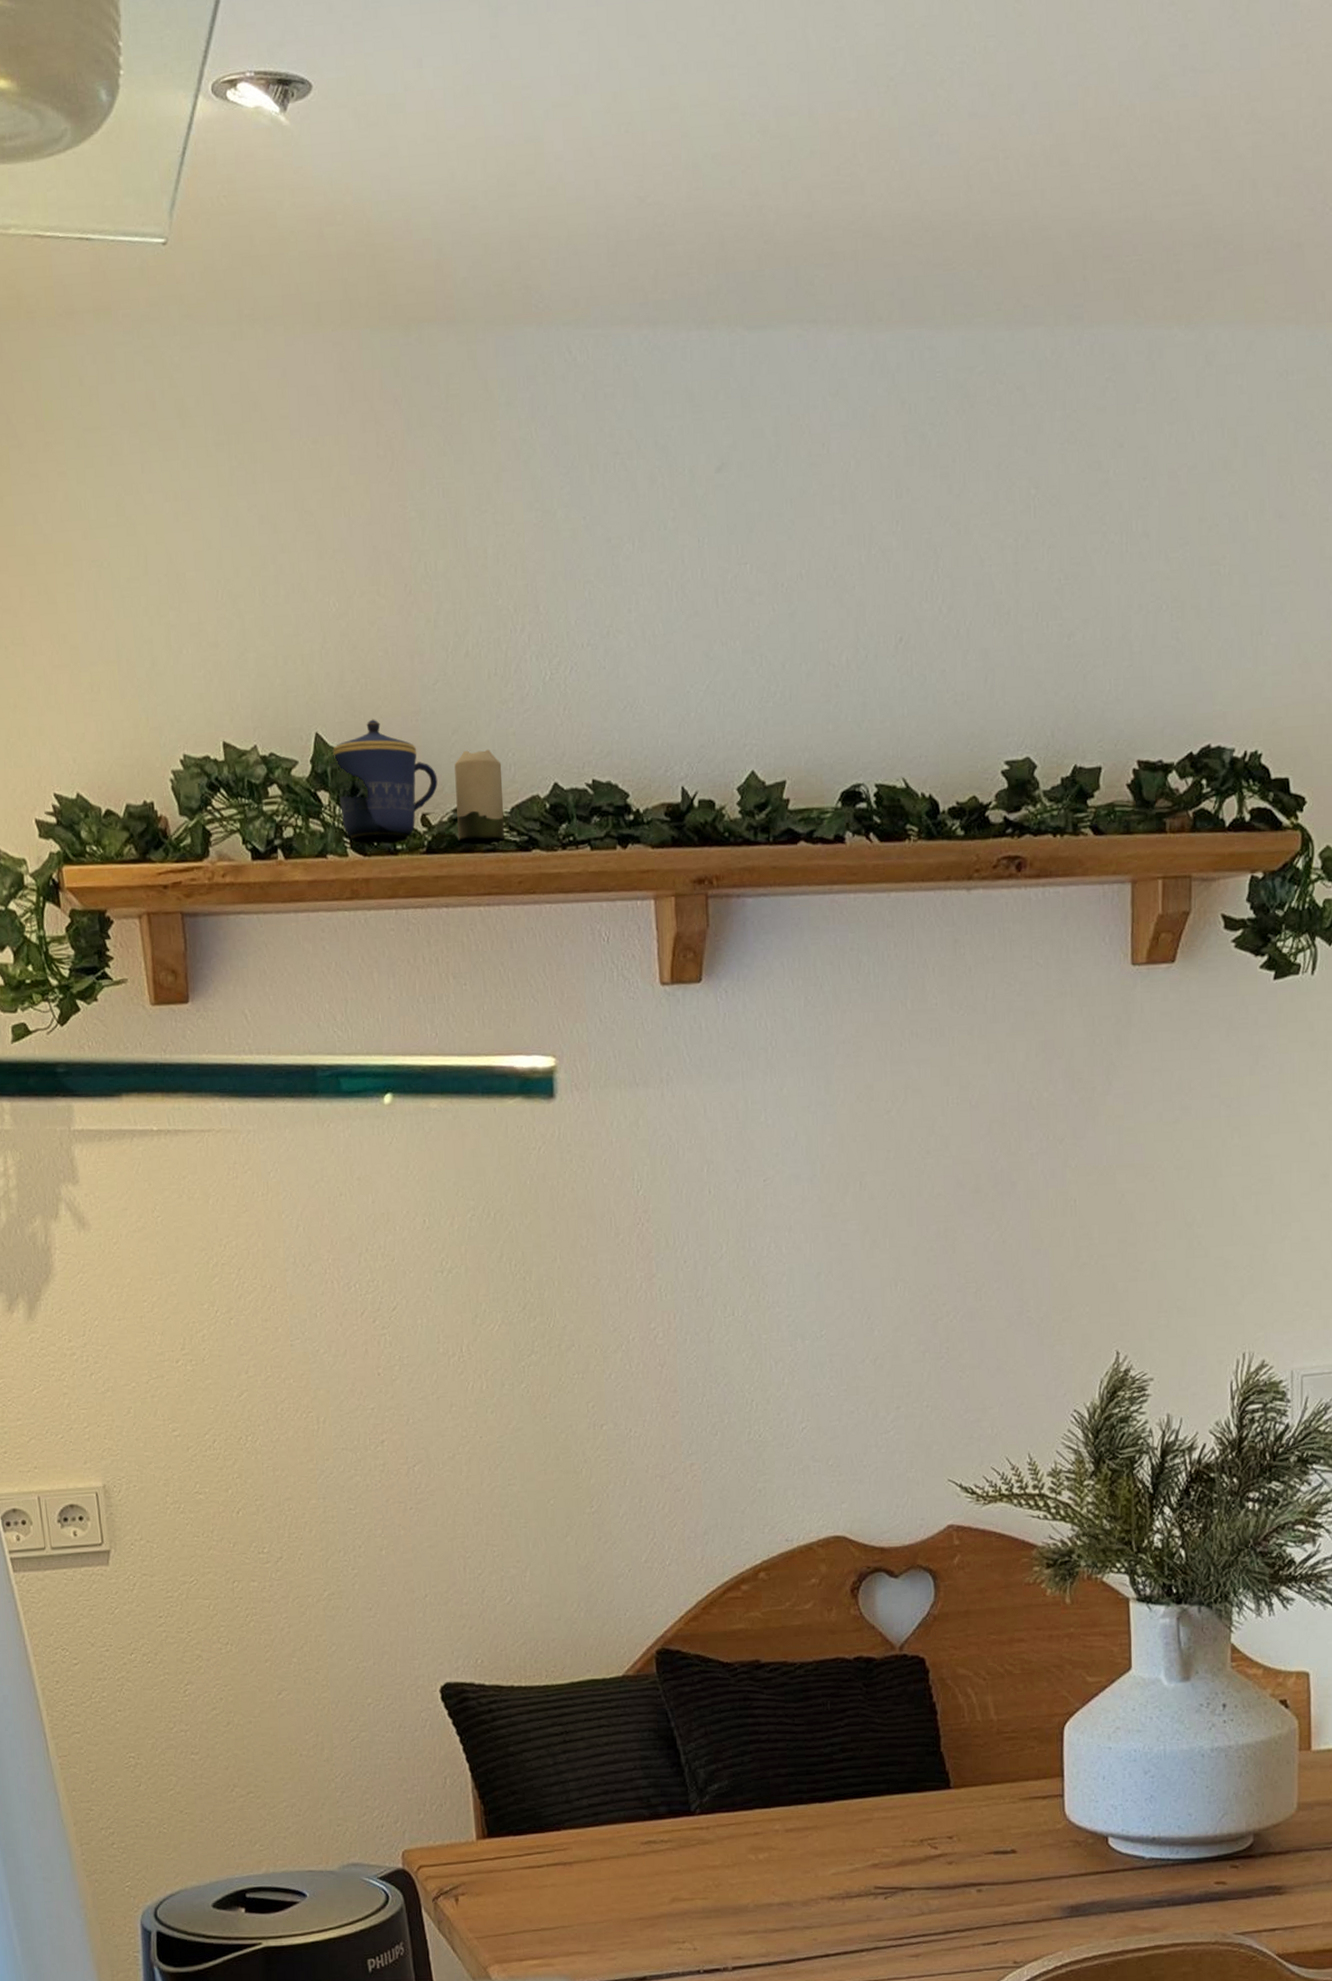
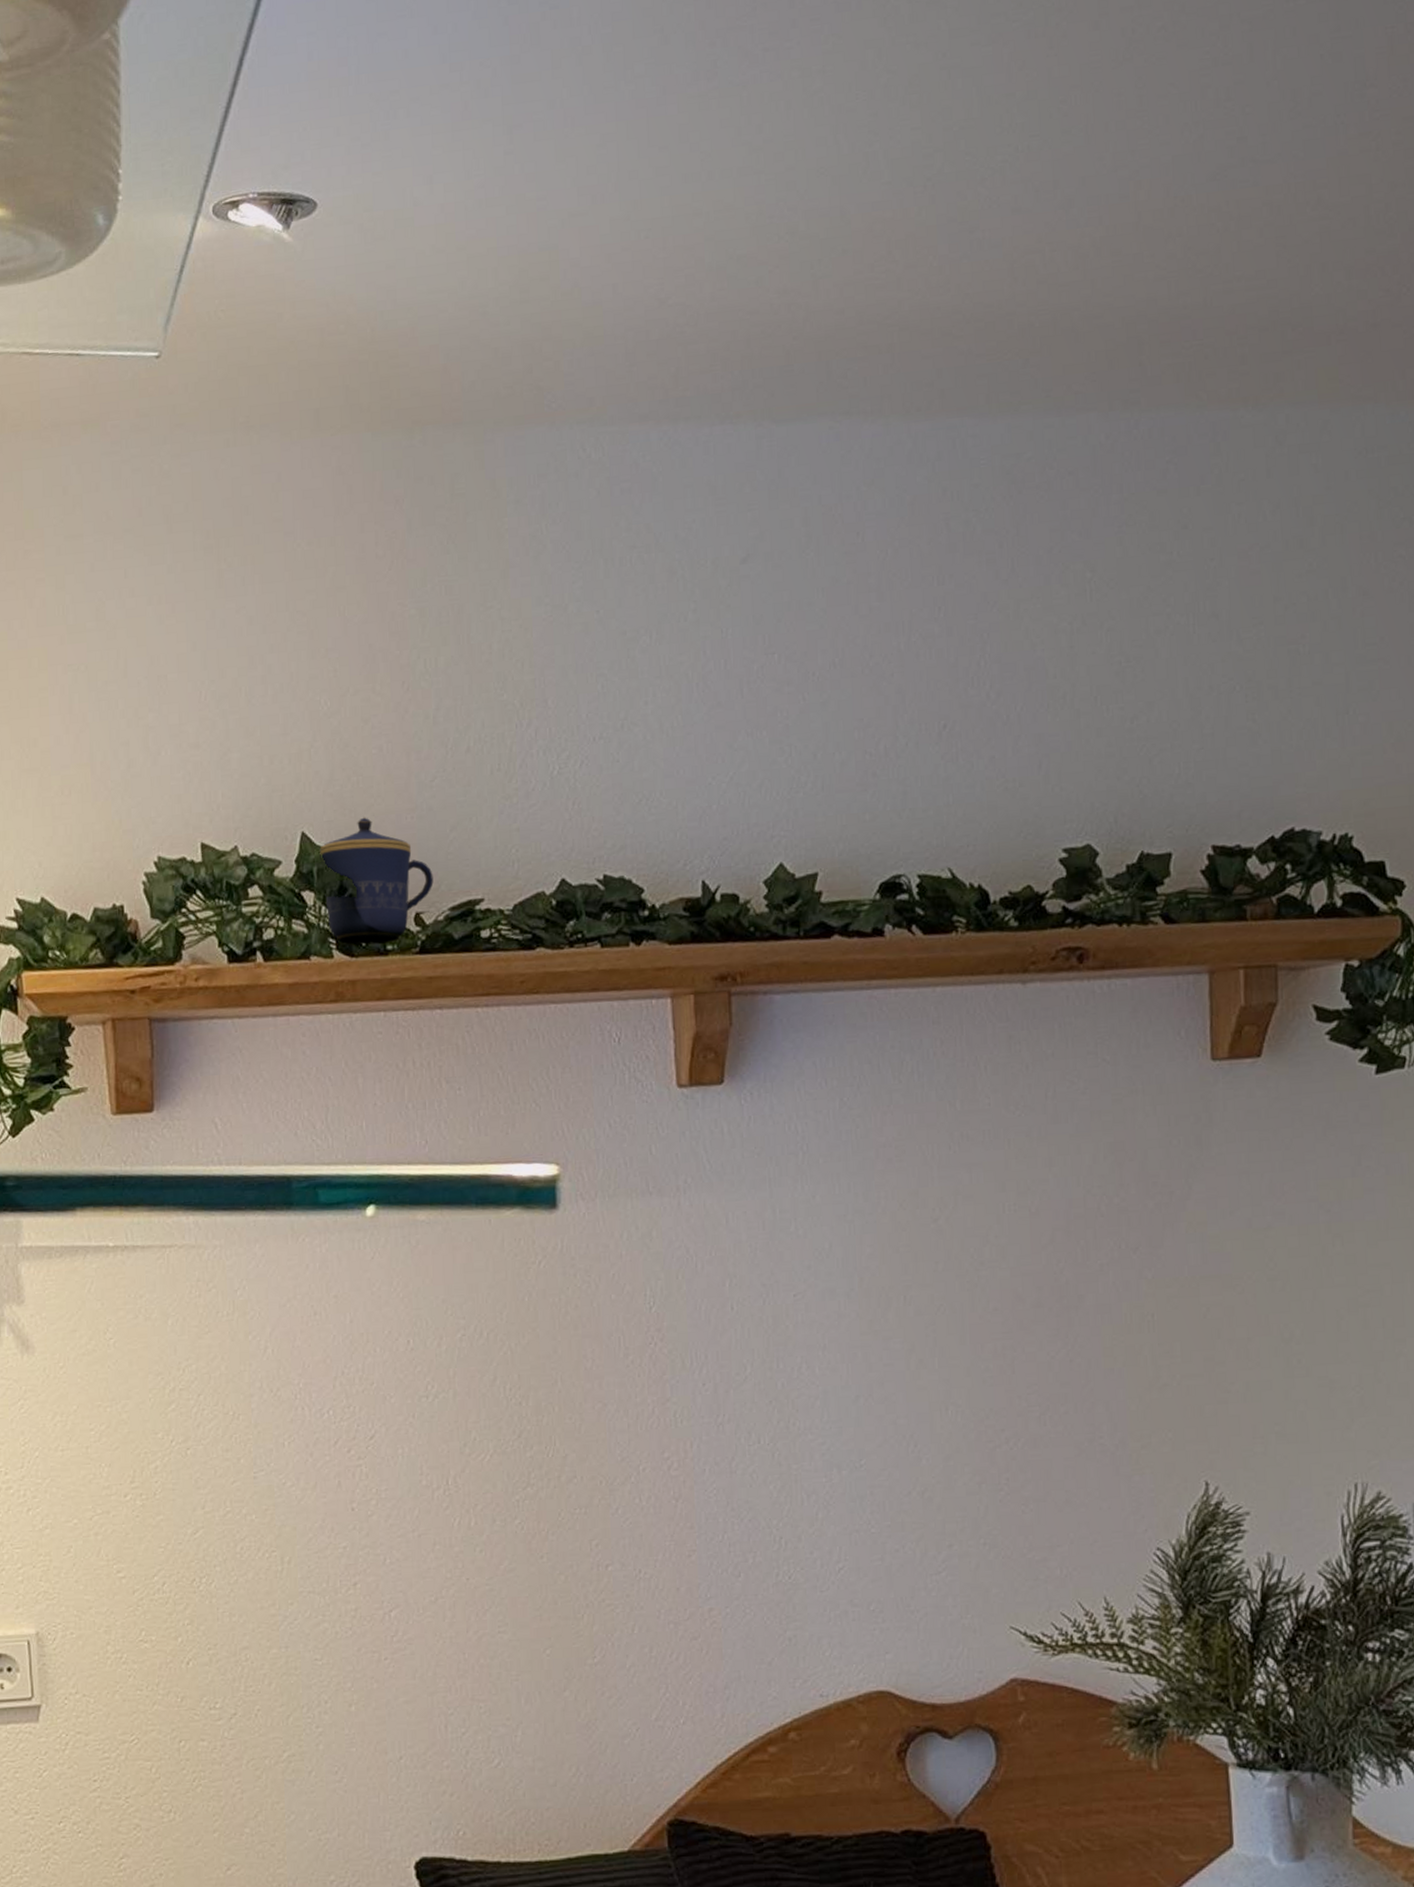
candle: present [454,749,504,845] -> none [452,845,506,944]

